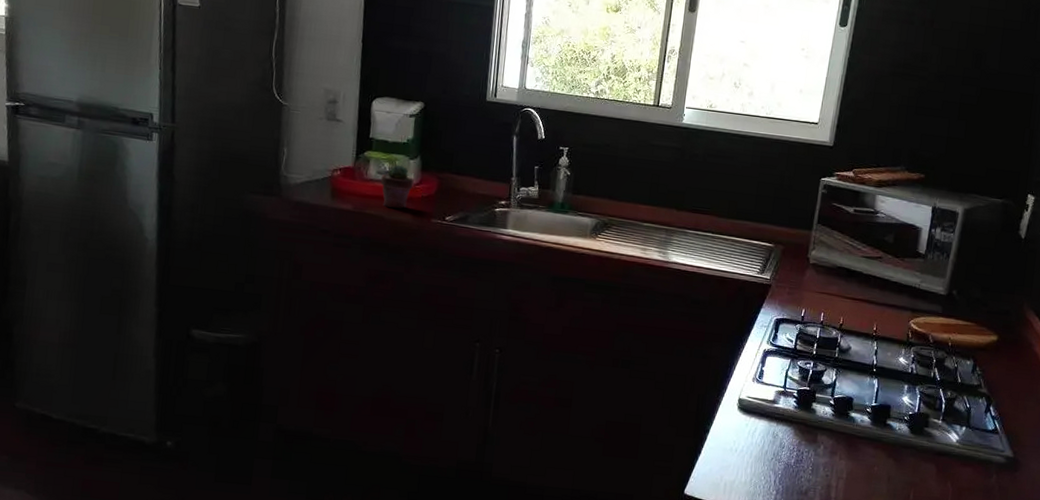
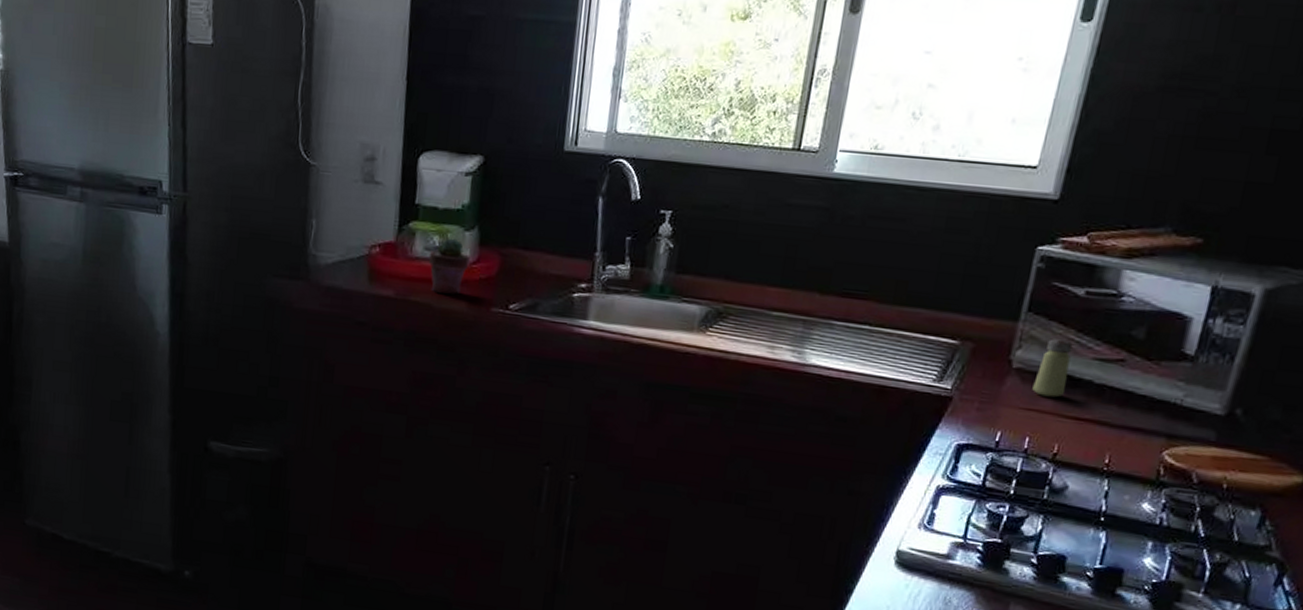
saltshaker: none [824,242,848,284] -> present [1032,338,1073,398]

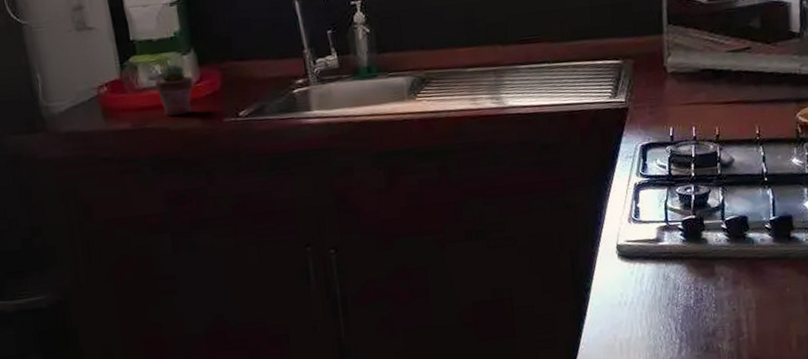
saltshaker: present [1032,338,1073,398] -> none [687,41,712,91]

